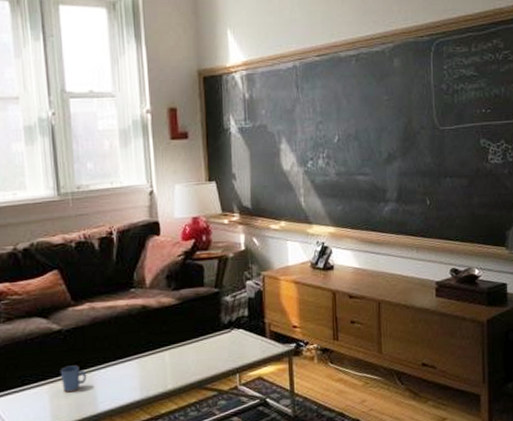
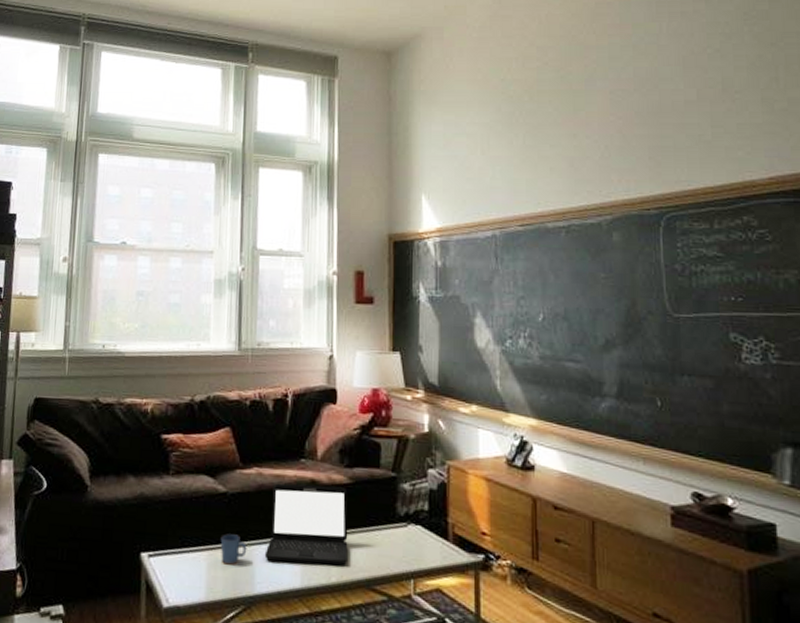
laptop: none [104,307,181,383] -> present [264,483,348,567]

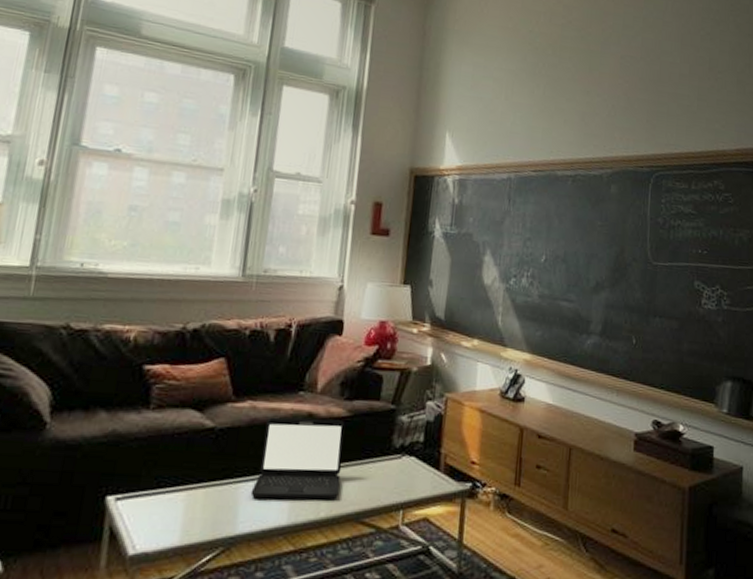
mug: present [220,534,247,565] -> none [201,471,232,505]

